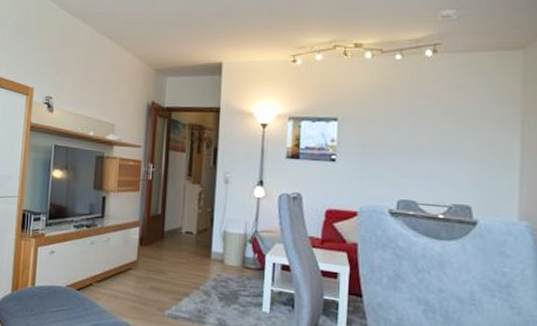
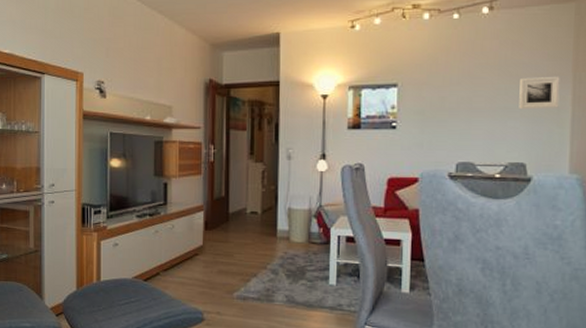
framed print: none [464,121,508,153] -> present [519,77,560,110]

